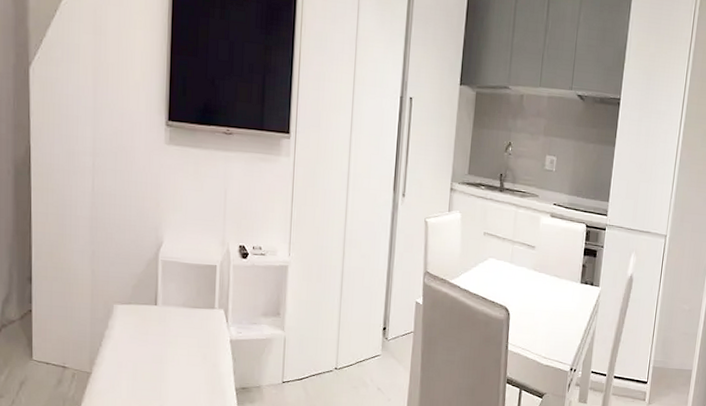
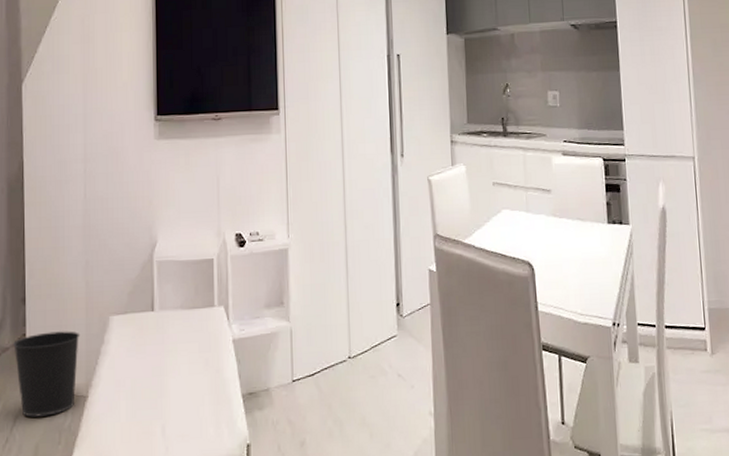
wastebasket: none [20,311,85,385] -> present [13,331,81,417]

